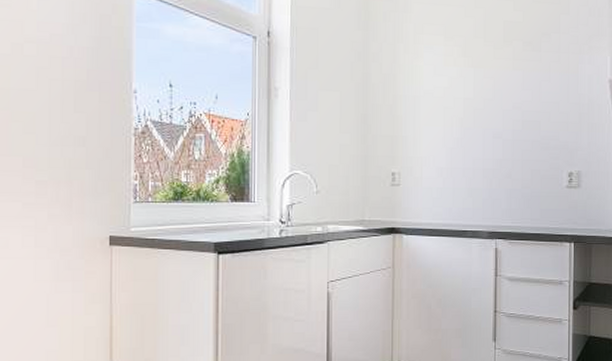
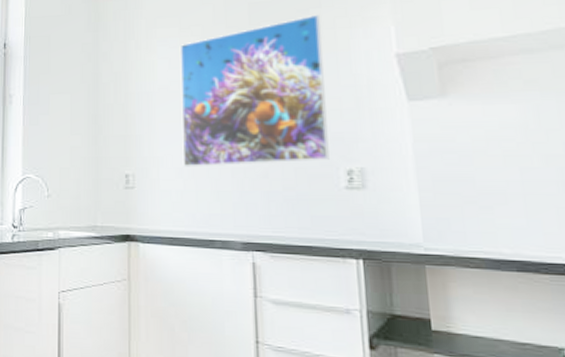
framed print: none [443,38,559,167] -> present [179,14,330,167]

